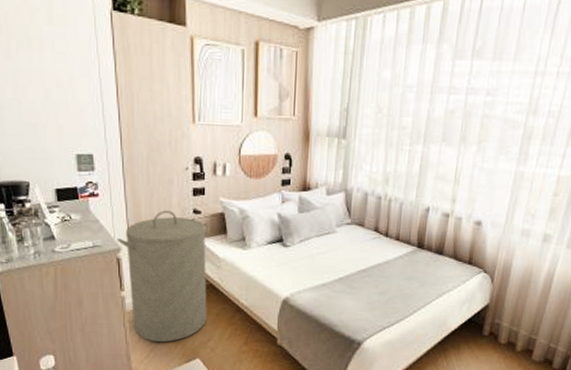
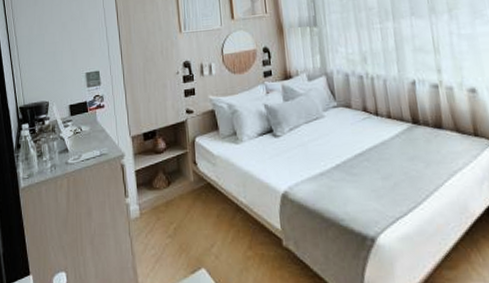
laundry hamper: present [116,210,210,343] -> none [120,113,208,252]

